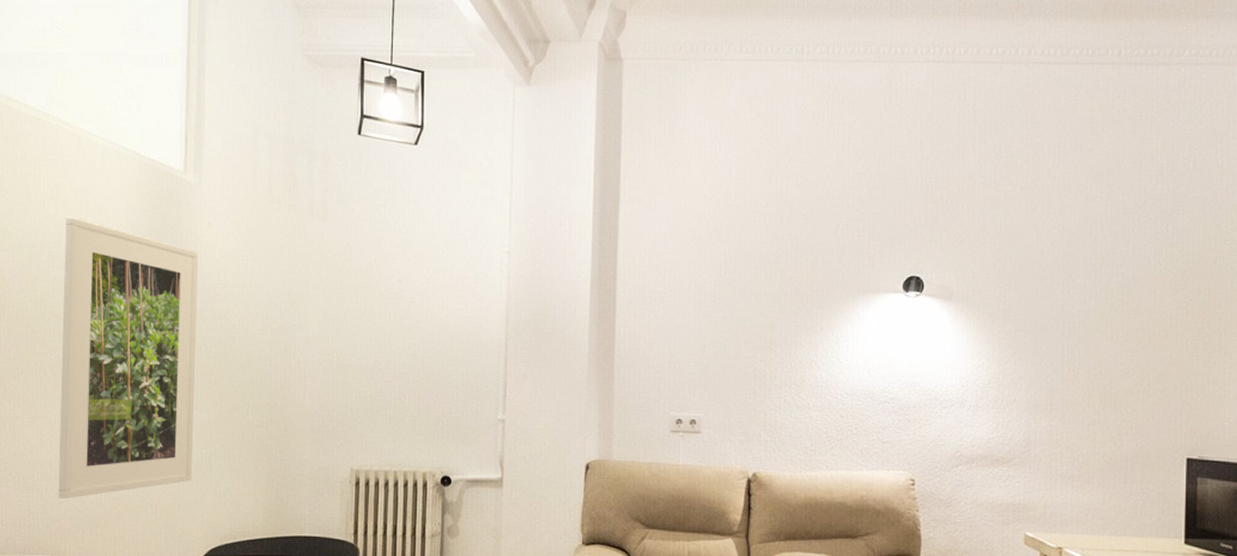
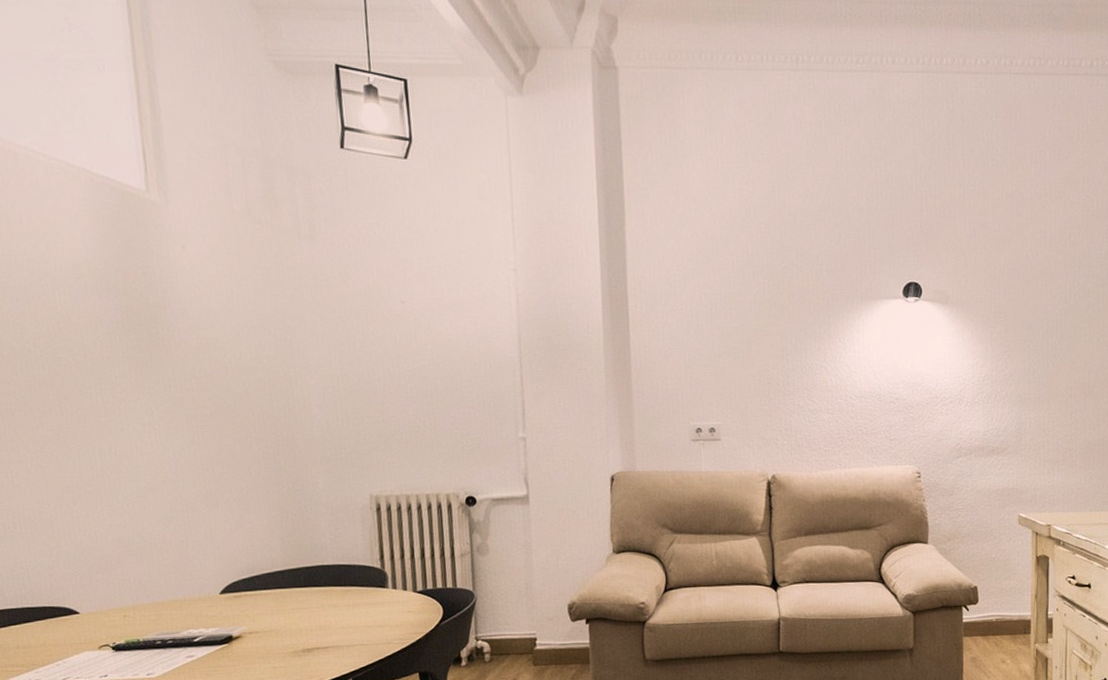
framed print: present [58,216,198,498] -> none [12,242,198,545]

